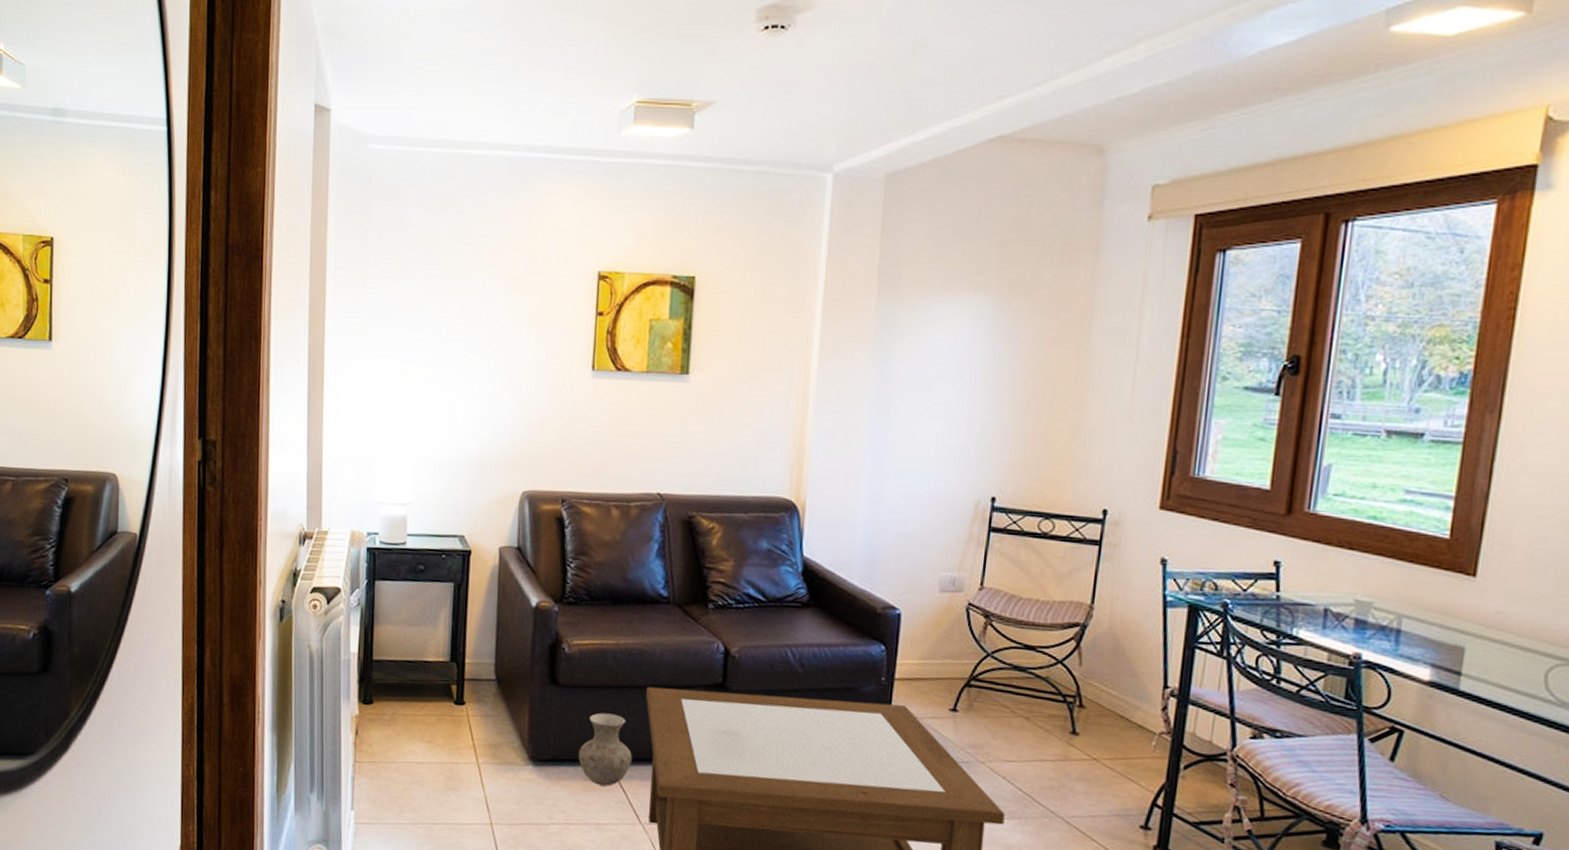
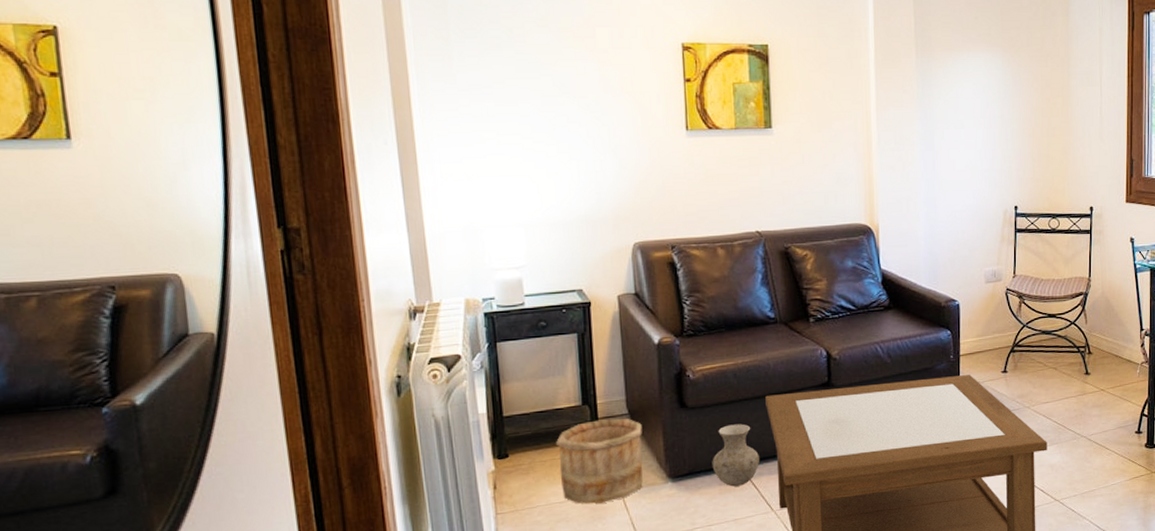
wooden bucket: none [420,680,508,774] -> present [556,418,643,504]

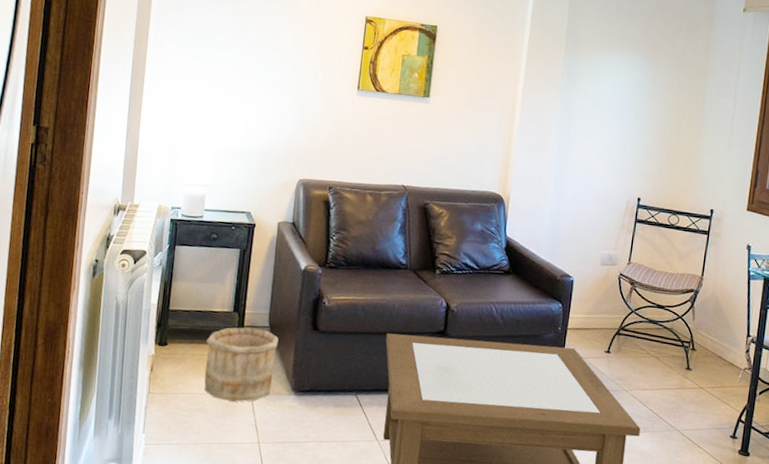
vase: present [712,423,760,487] -> none [331,353,373,411]

